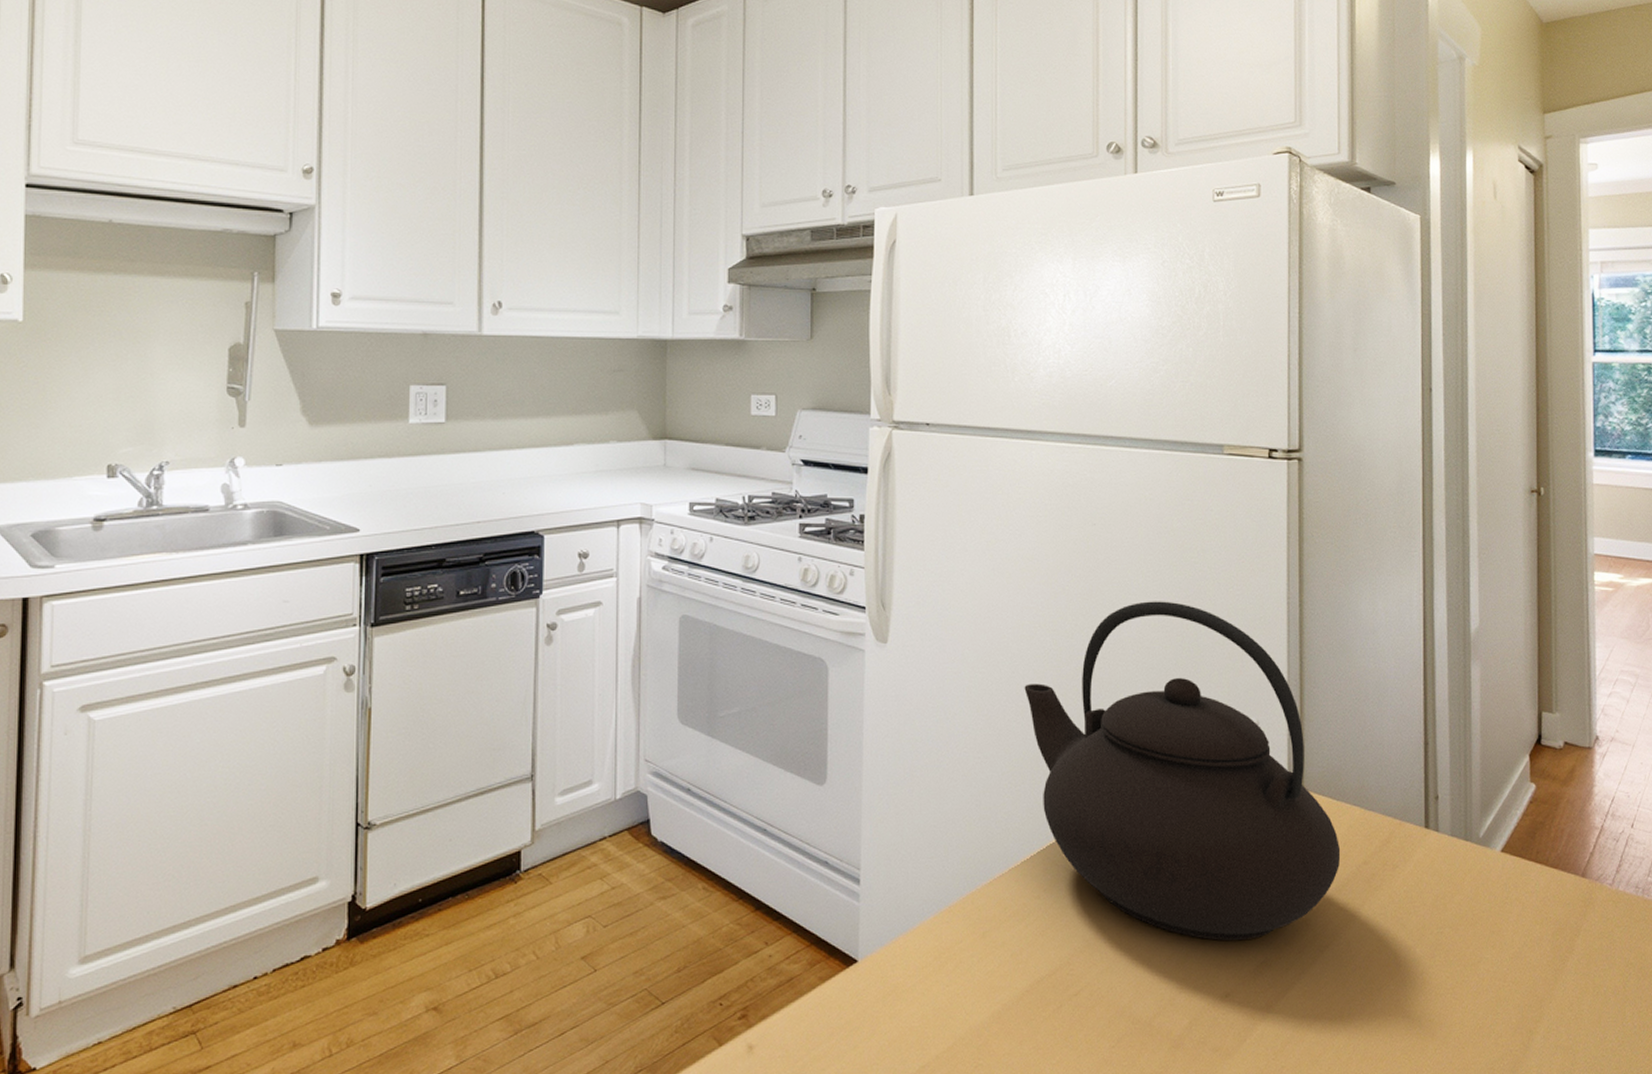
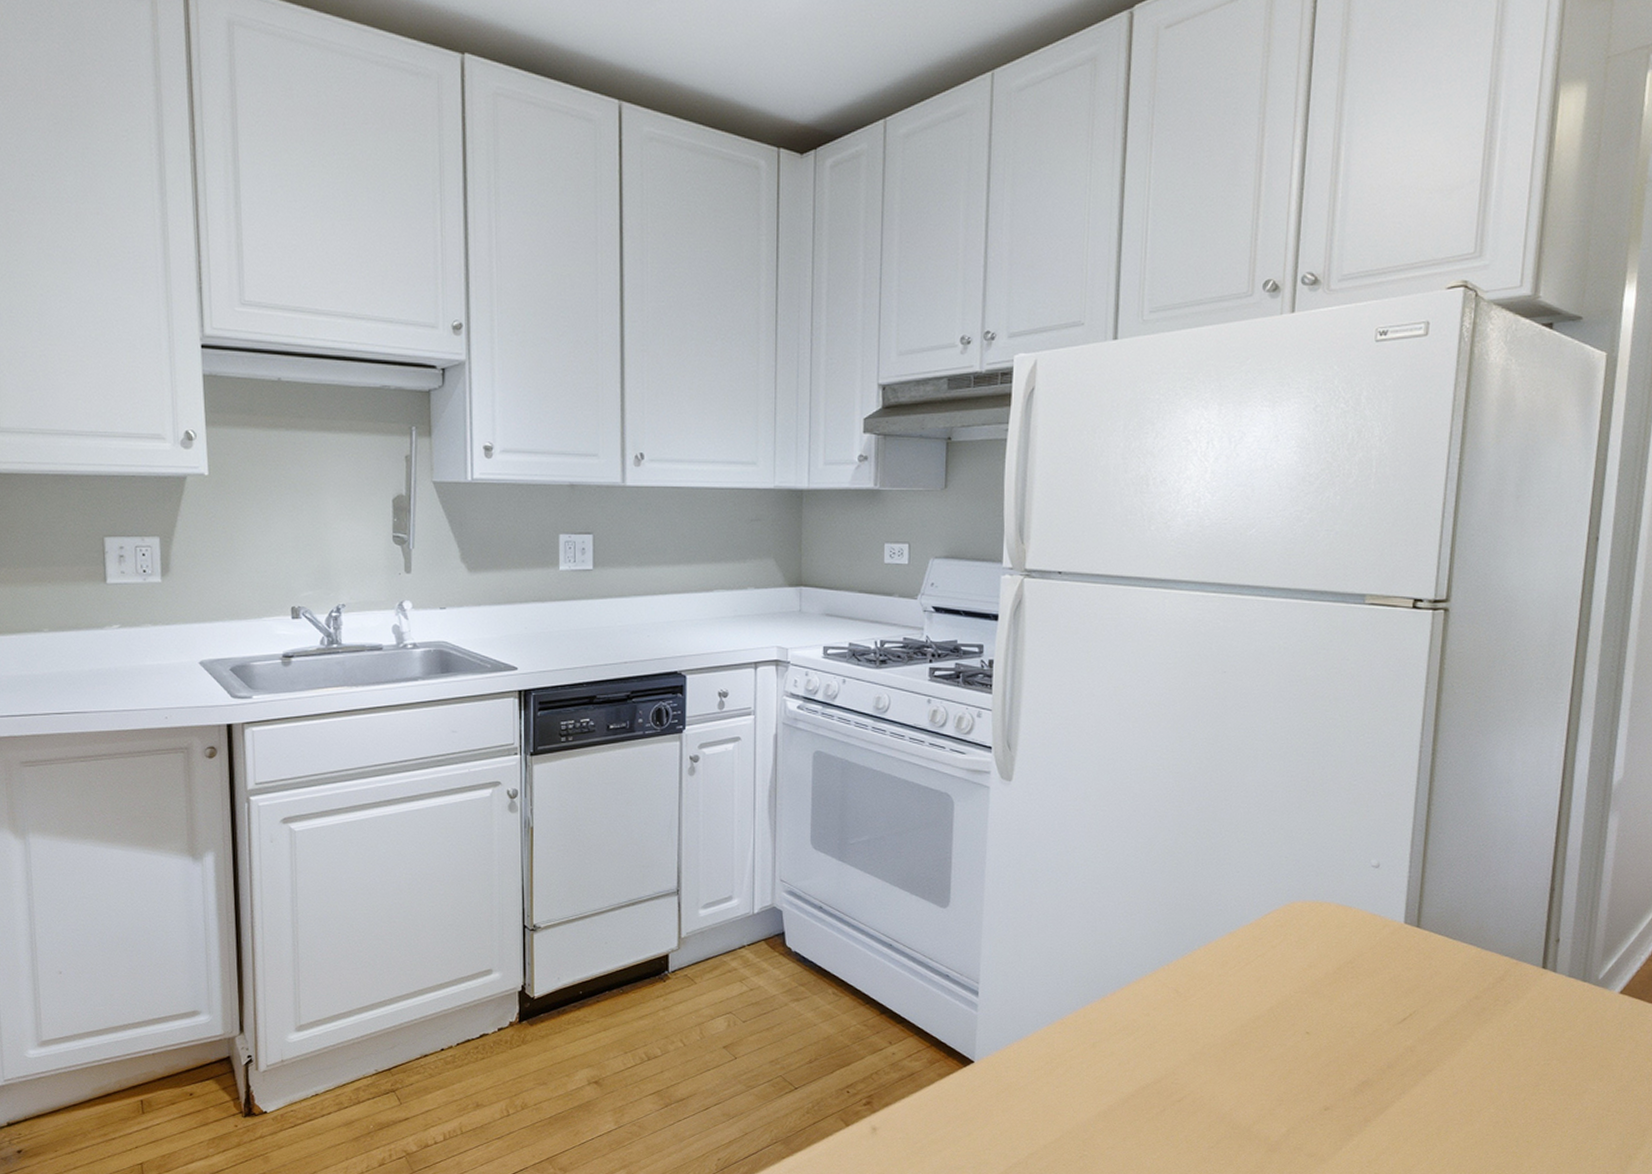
teapot: present [1024,601,1341,940] -> none [1144,747,1453,1061]

